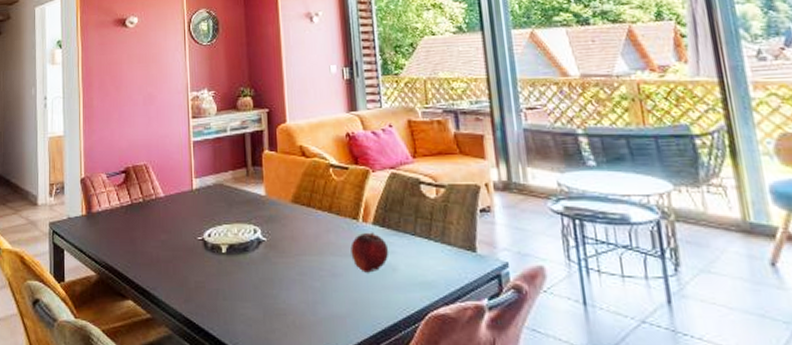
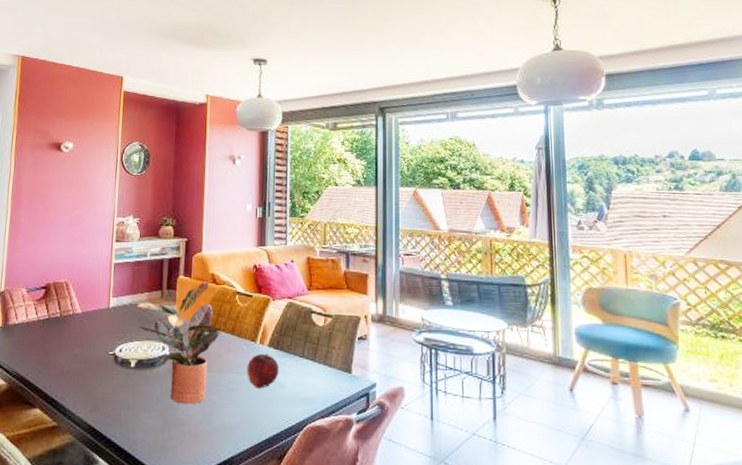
potted plant: none [220,153,318,293] -> present [135,279,222,405]

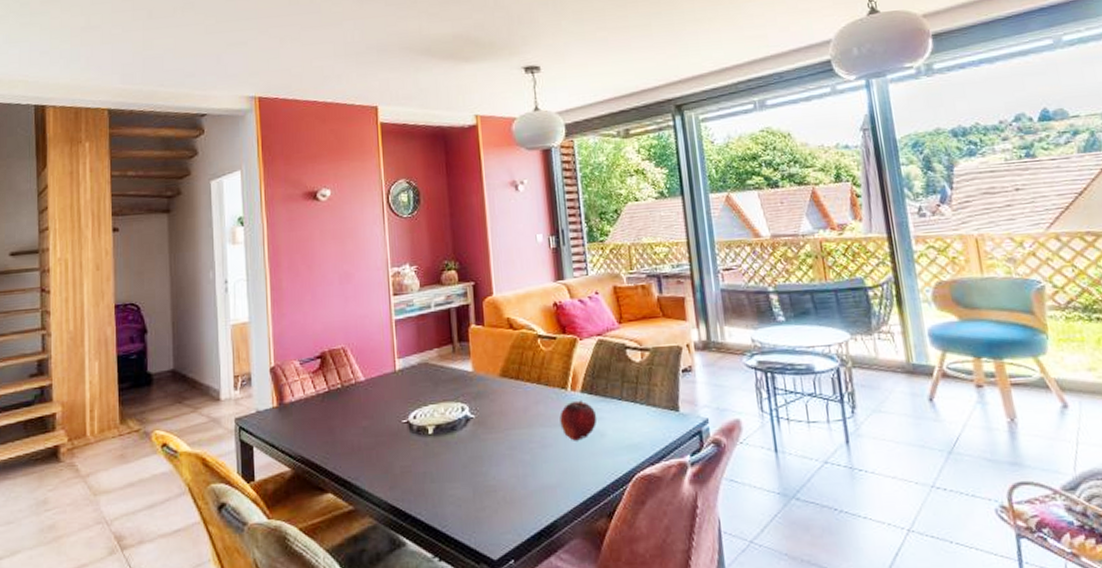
potted plant: present [135,279,222,405] -> none [425,325,527,469]

